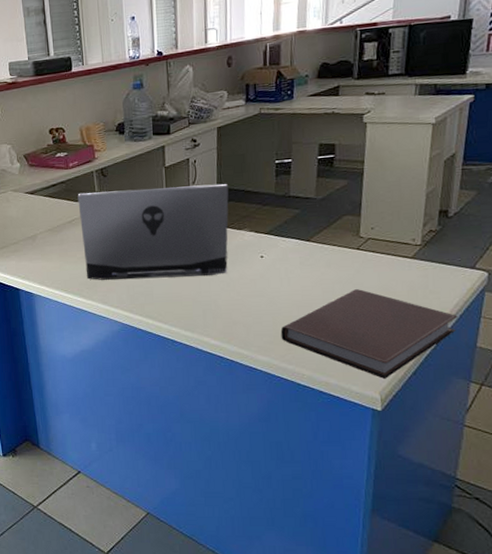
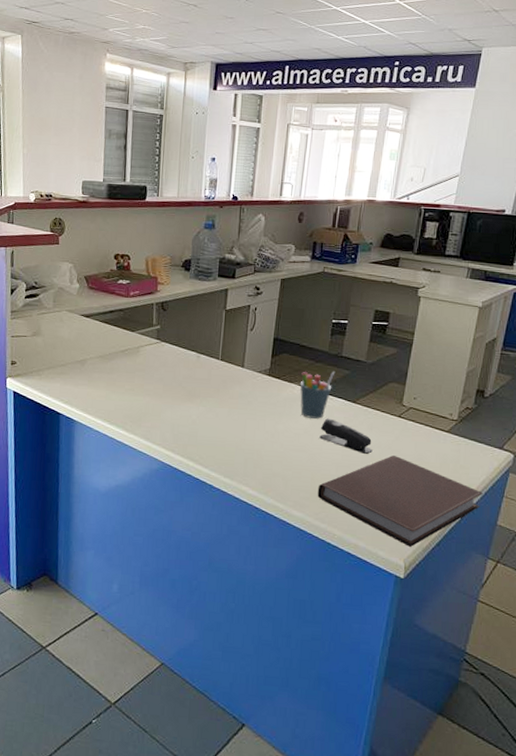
laptop computer: present [77,184,229,280] -> none [132,324,285,425]
pen holder: none [249,212,285,263] -> present [300,371,336,419]
stapler: none [276,260,333,291] -> present [319,418,373,454]

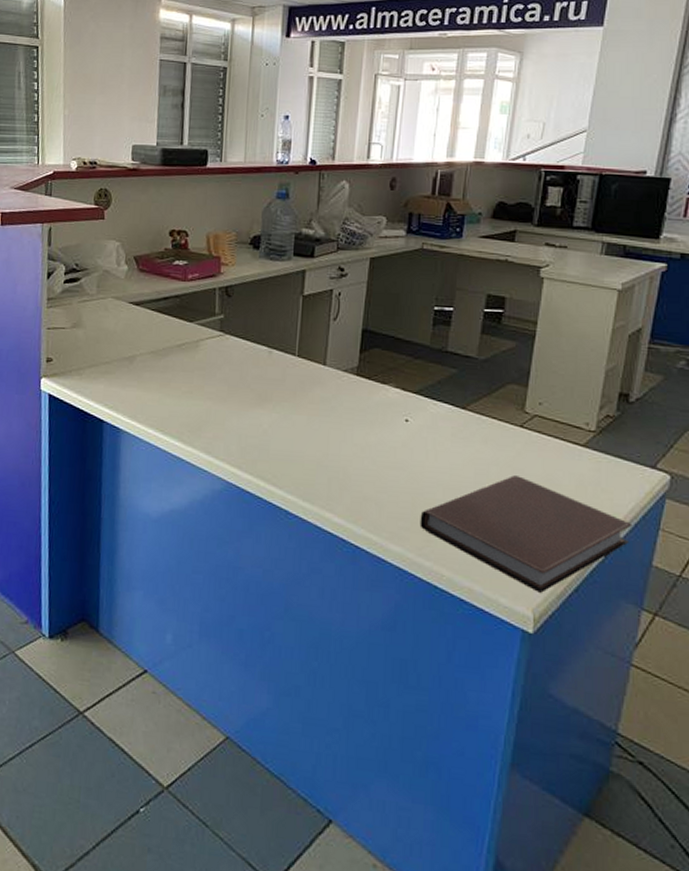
pen holder: present [300,371,336,419] -> none [395,370,440,429]
stapler: present [319,418,373,454] -> none [421,428,488,473]

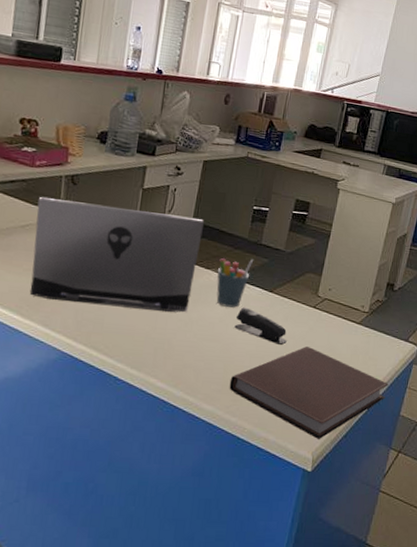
laptop computer: none [190,313,375,436] -> present [29,197,204,313]
pen holder: none [395,370,440,429] -> present [216,258,254,308]
stapler: none [421,428,488,473] -> present [234,307,287,345]

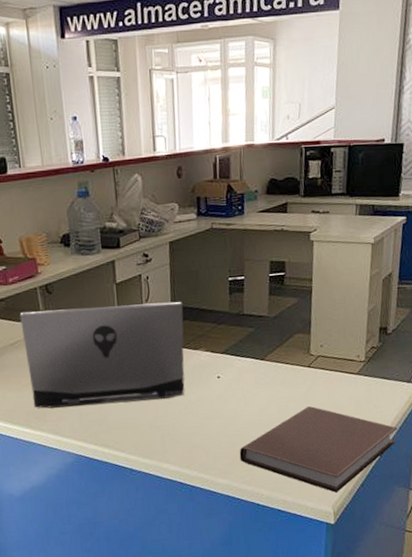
pen holder: present [216,258,254,308] -> none [205,331,240,383]
stapler: present [234,307,287,345] -> none [233,380,288,410]

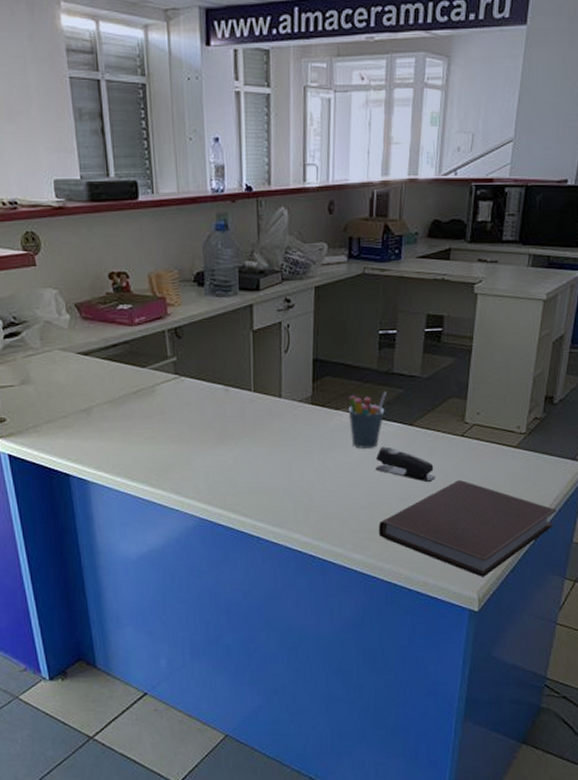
laptop computer: present [19,302,185,409] -> none [145,354,326,466]
pen holder: none [205,331,240,383] -> present [348,392,387,449]
stapler: none [233,380,288,410] -> present [375,446,435,482]

